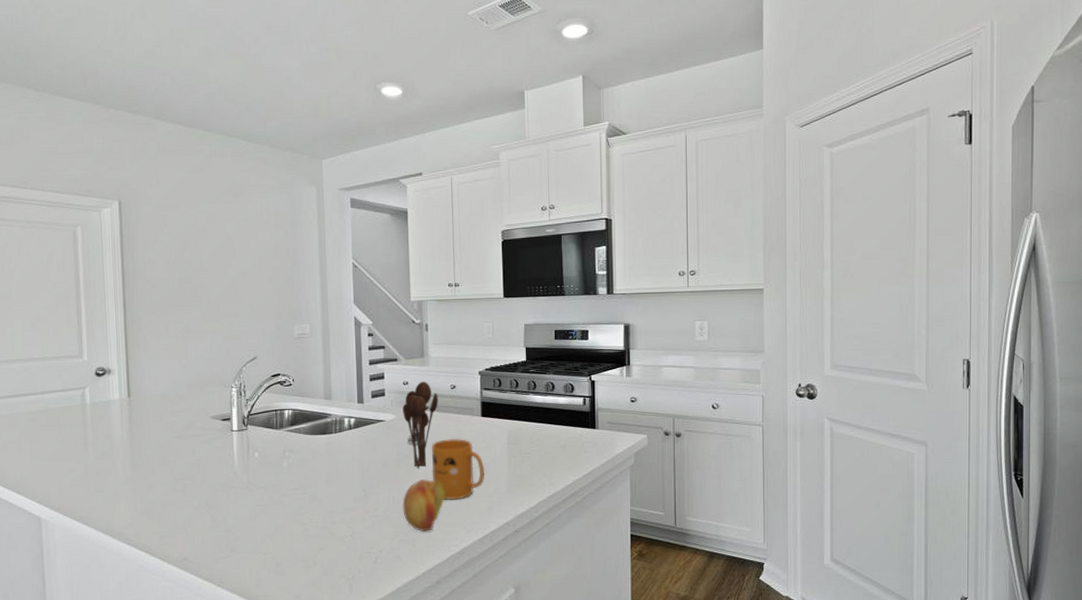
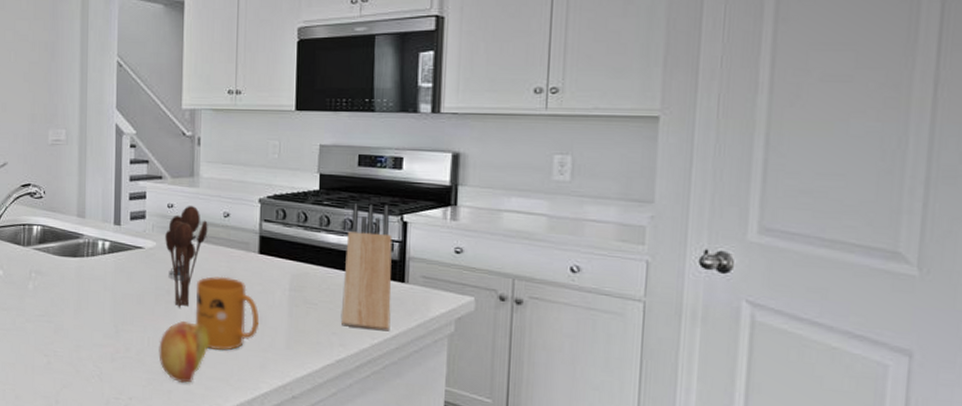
knife block: none [549,369,587,469] -> present [342,204,393,332]

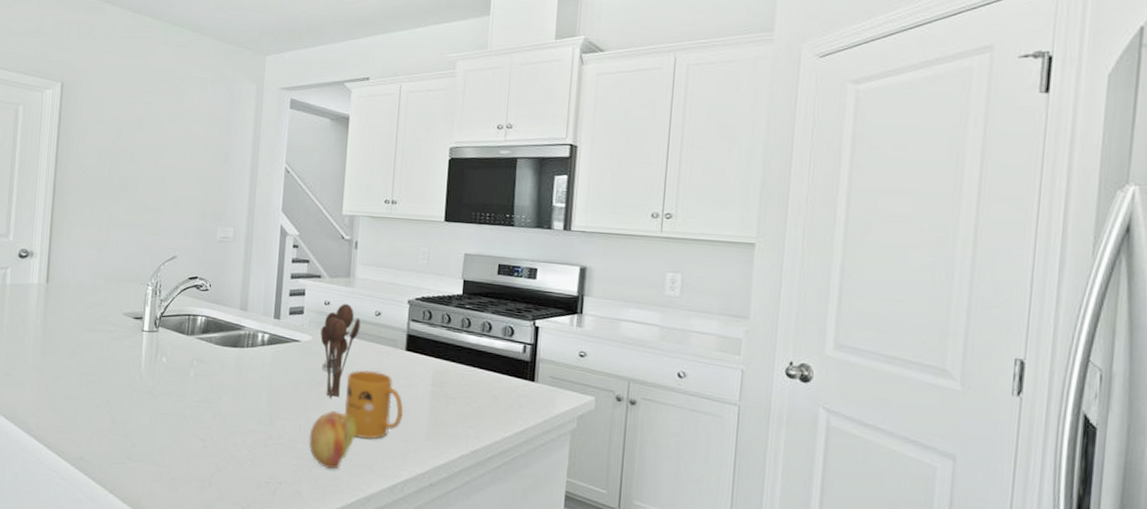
knife block: present [342,204,393,332] -> none [477,308,525,426]

